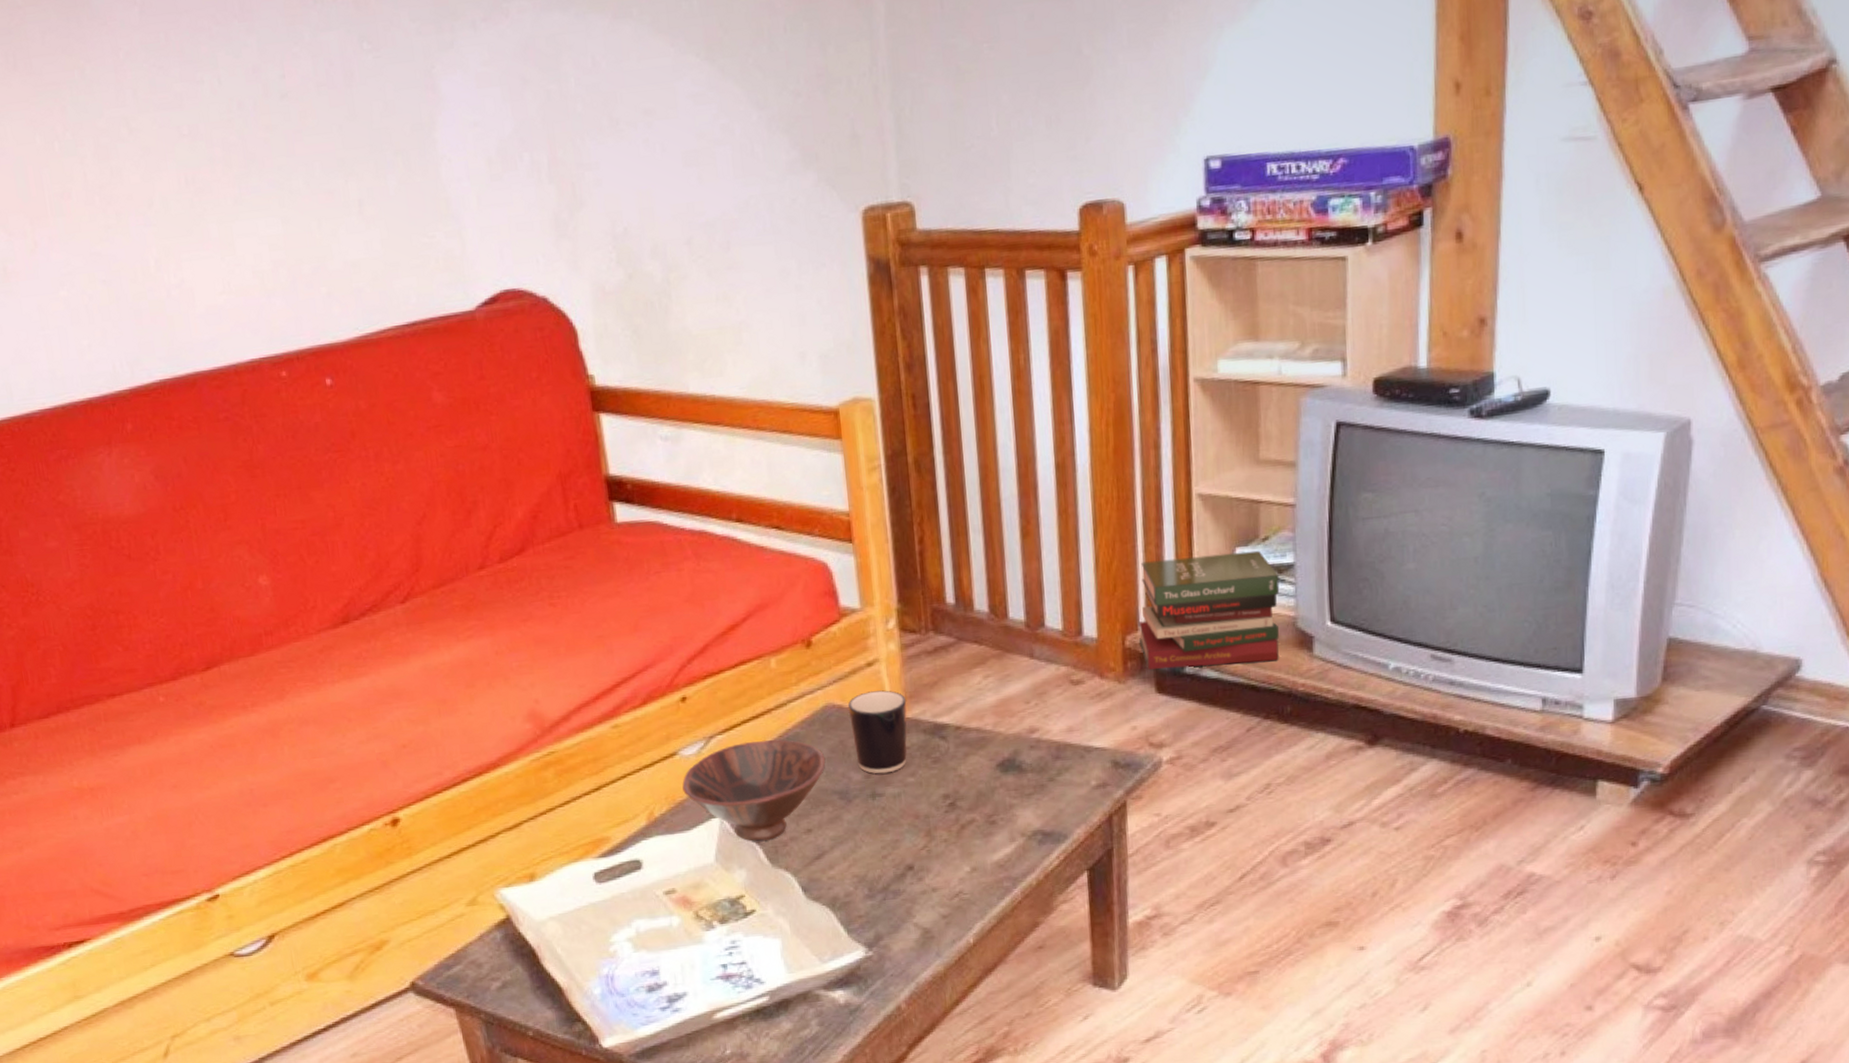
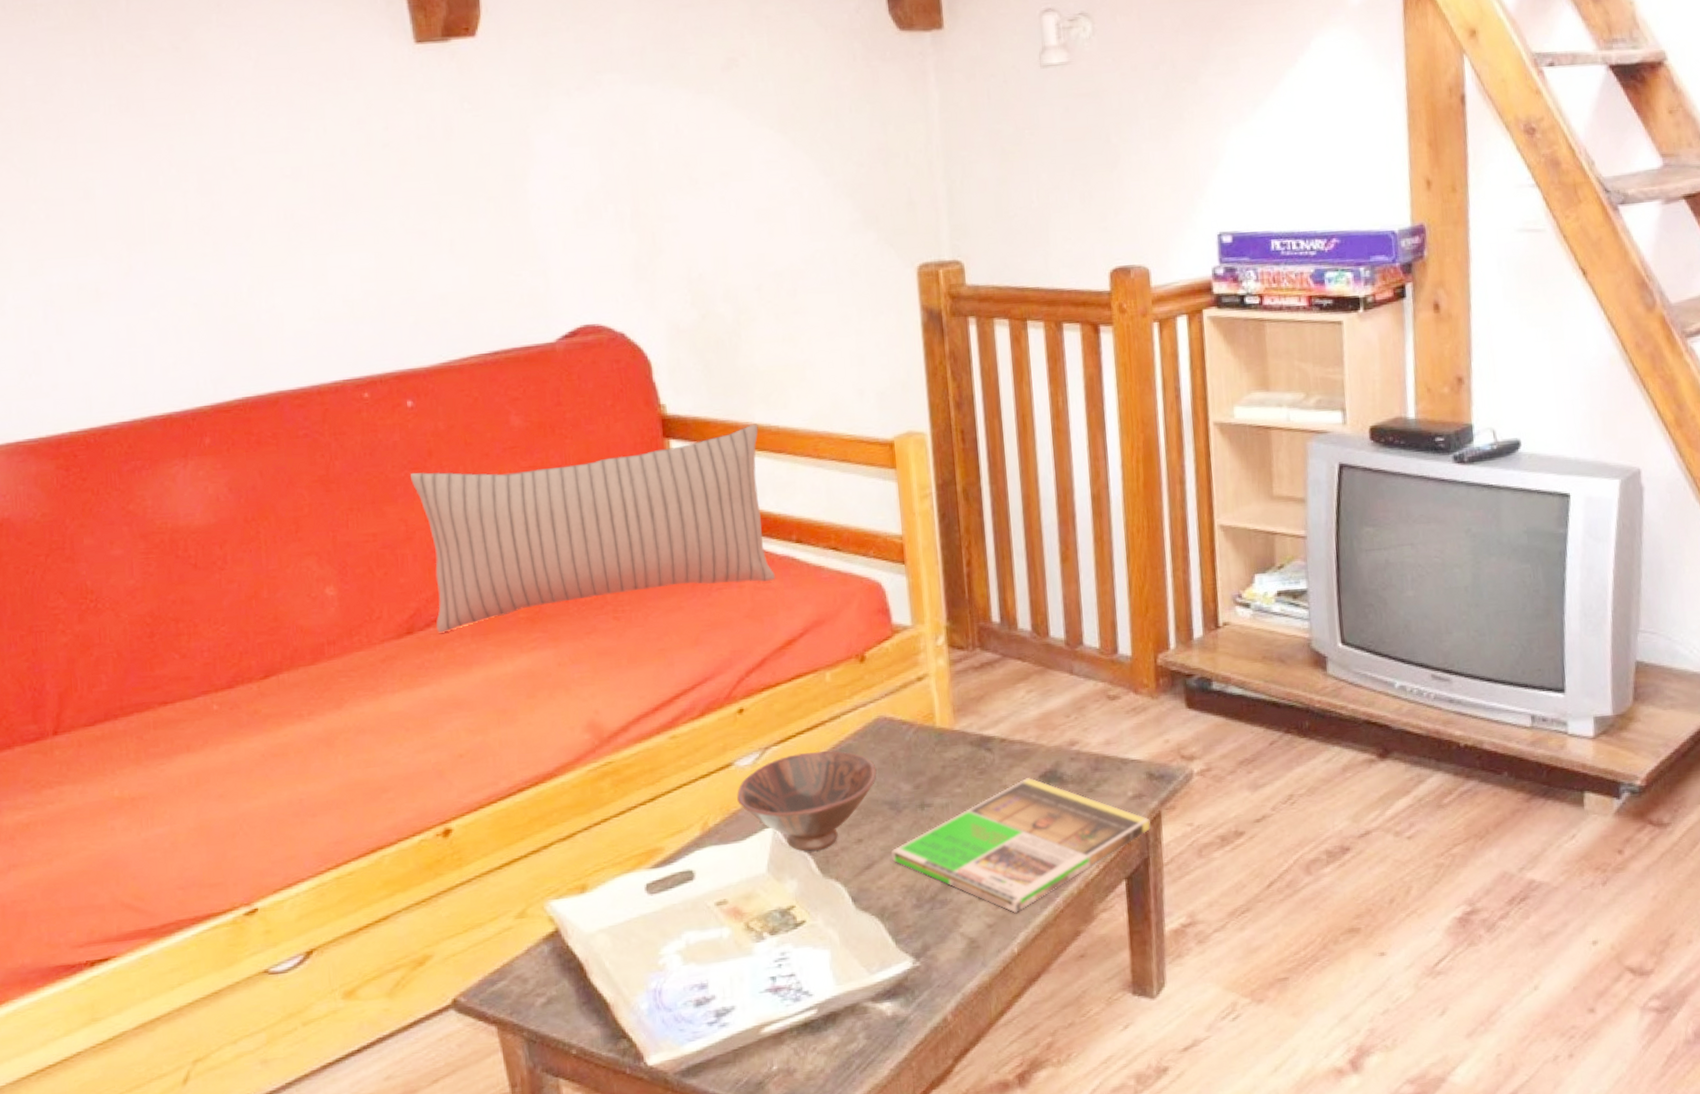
pillow: none [334,393,716,622] -> present [410,423,776,633]
magazine: none [842,766,1115,904] -> present [891,777,1151,913]
mug: present [847,690,907,774] -> none [898,703,955,785]
books: present [1138,550,1280,670] -> none [1169,577,1297,687]

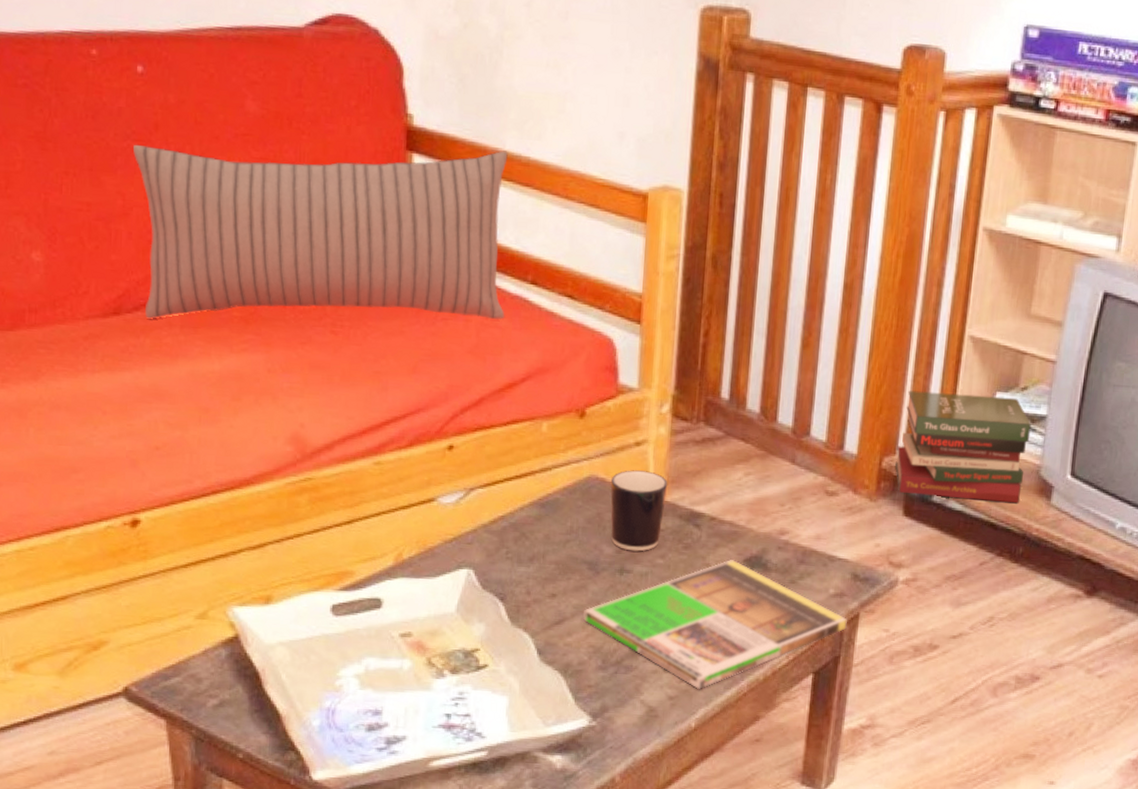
bowl: present [737,750,877,852] -> none [435,500,581,599]
mug: none [898,703,955,785] -> present [610,470,668,552]
books: none [1169,577,1297,687] -> present [895,390,1031,504]

